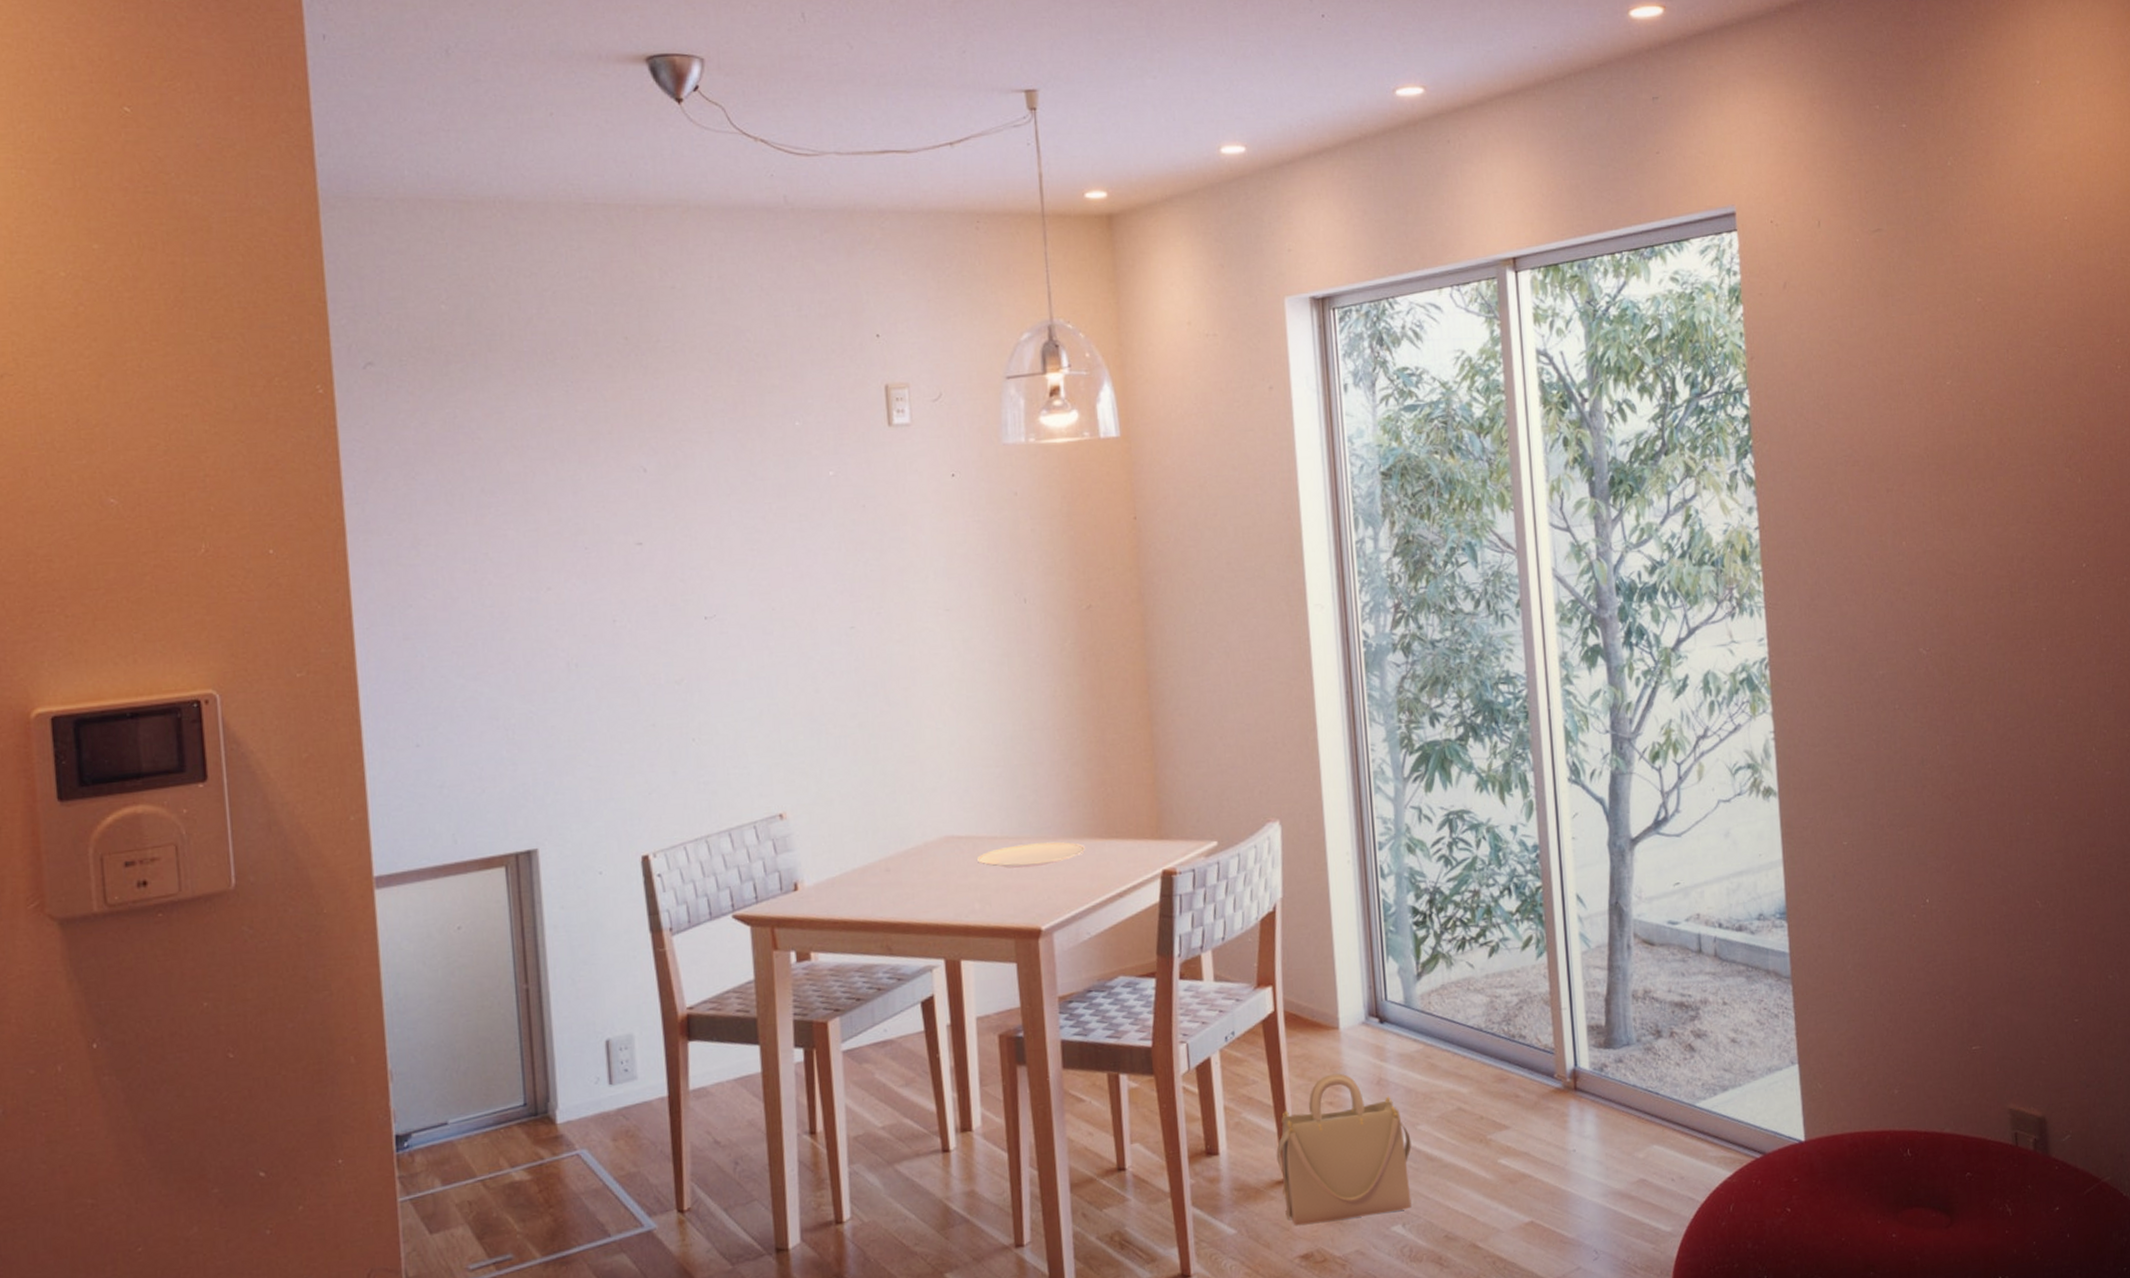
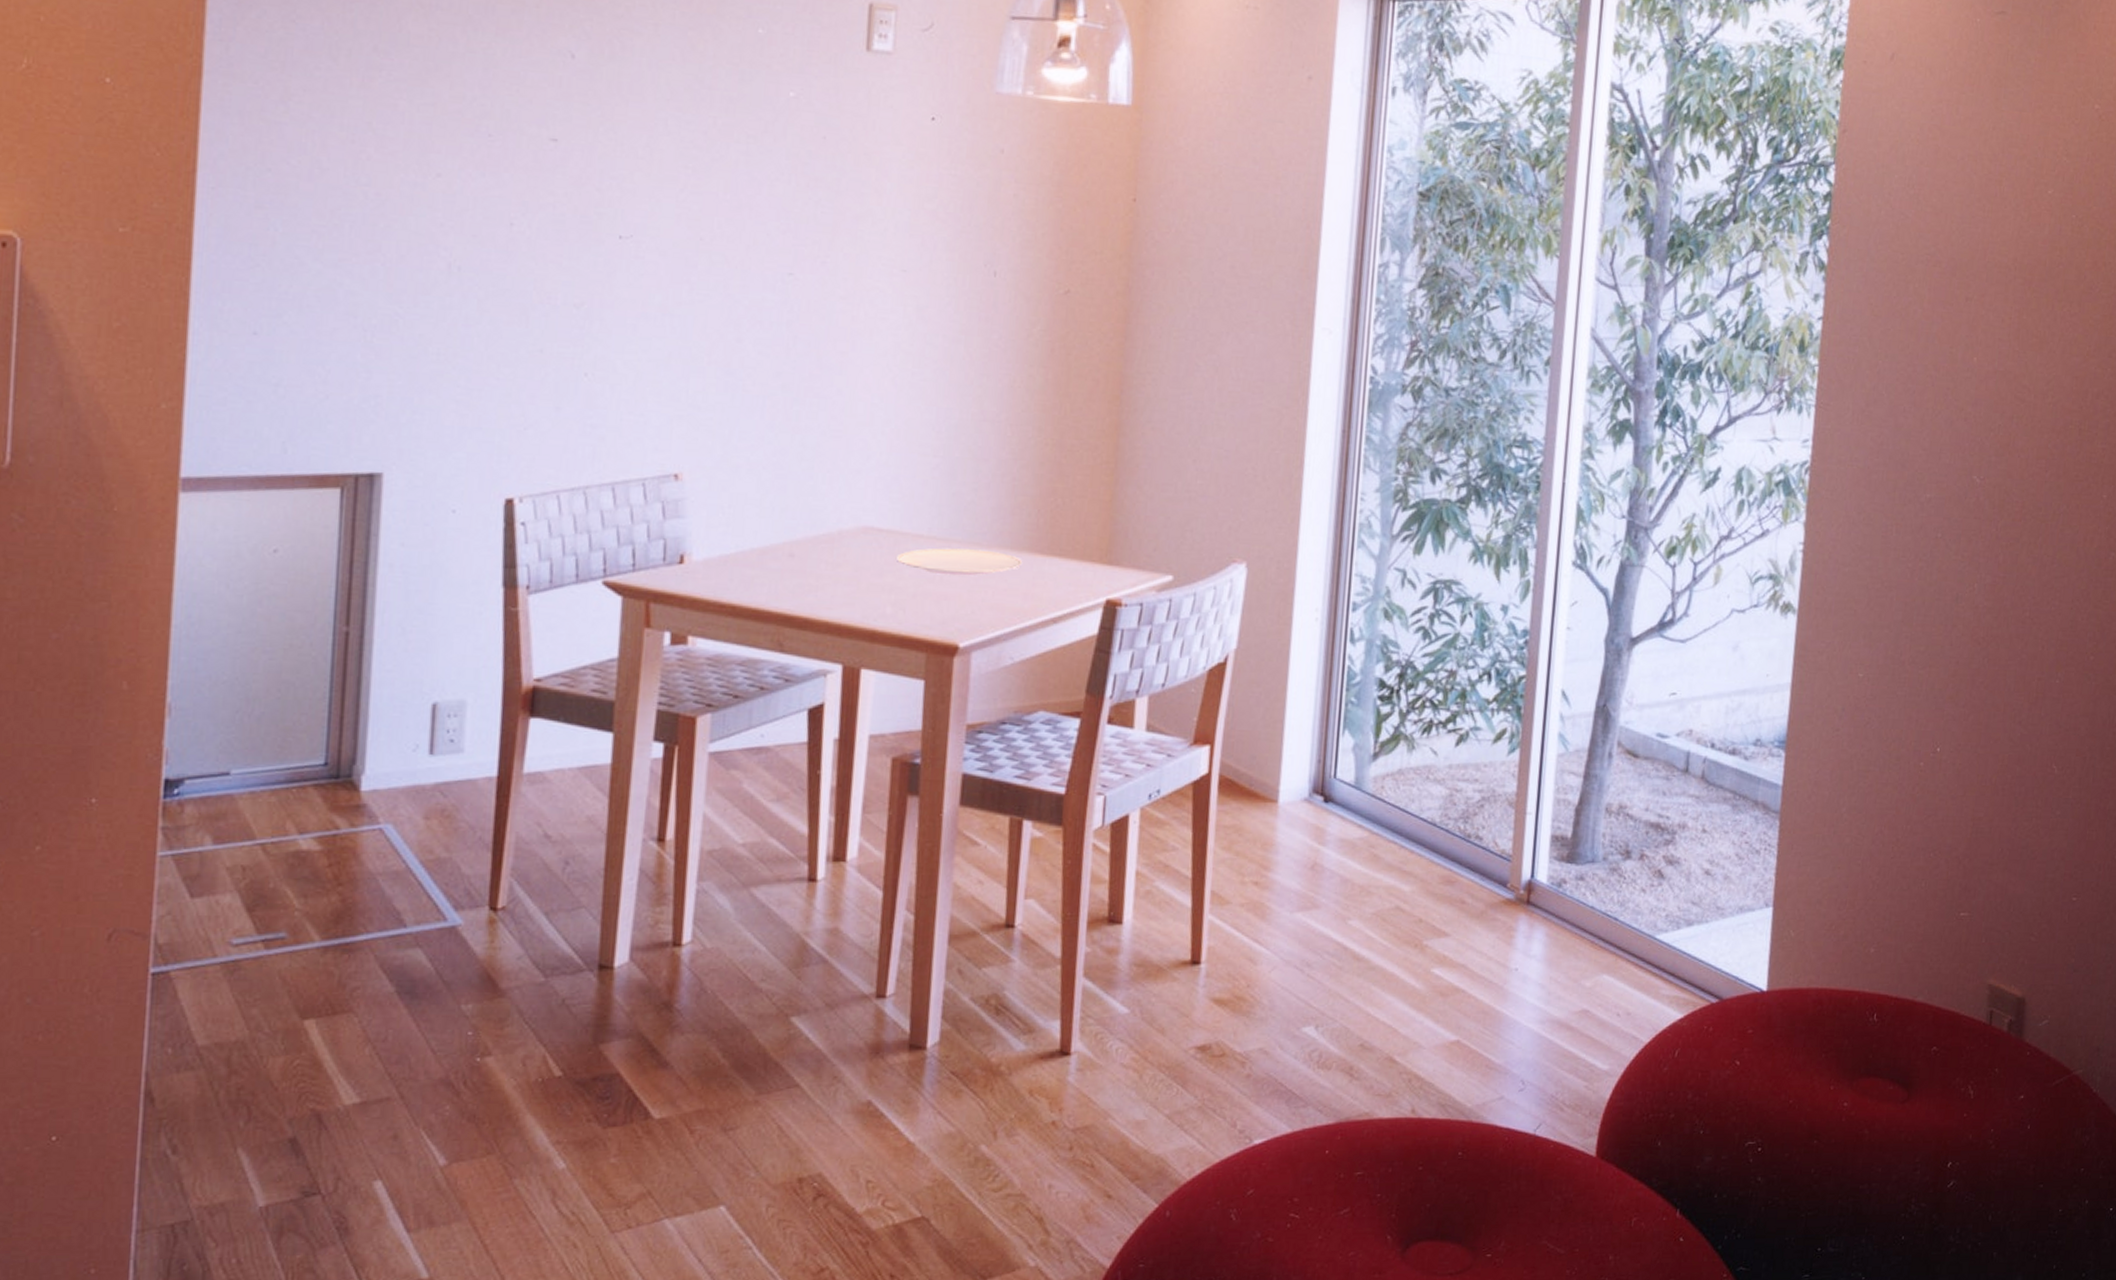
handbag: present [1276,1073,1412,1226] -> none [1186,851,1339,1014]

